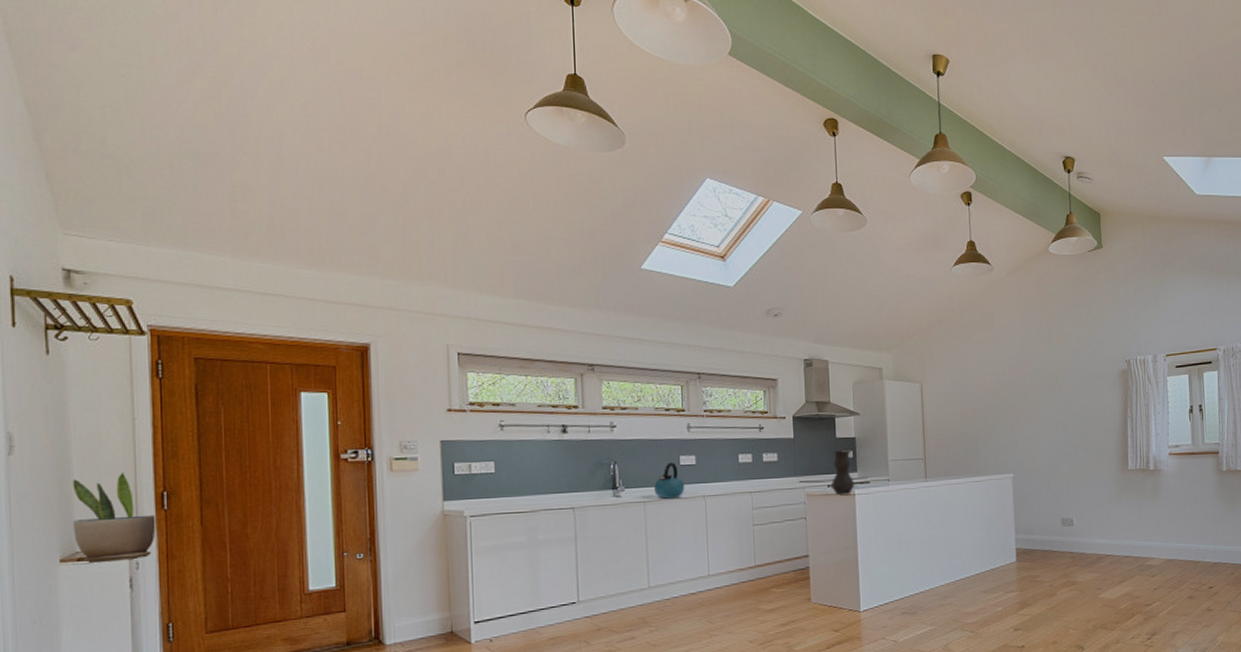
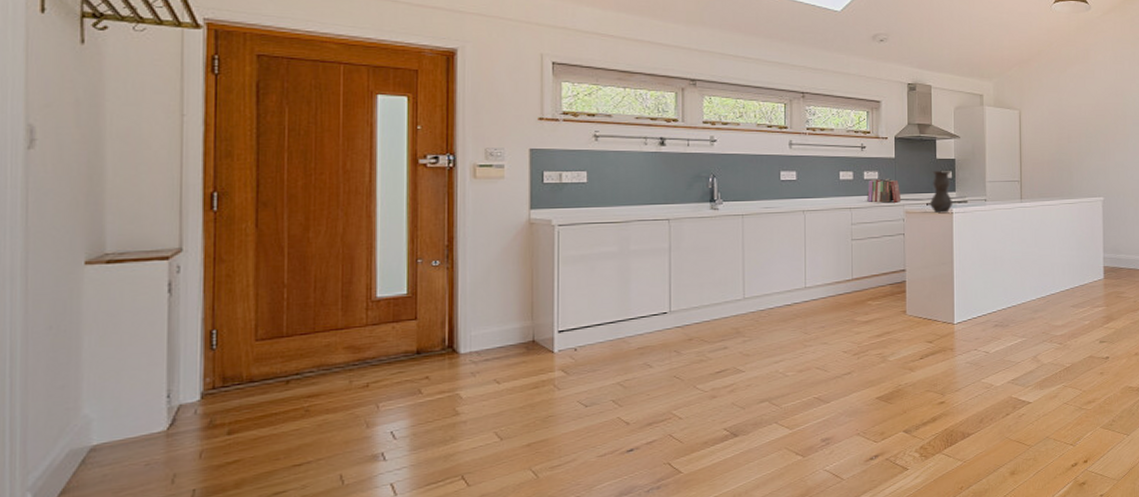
potted plant: present [72,473,156,563] -> none [103,171,203,265]
kettle: present [654,462,685,499] -> none [753,177,785,213]
books: none [766,459,802,486] -> present [867,178,902,203]

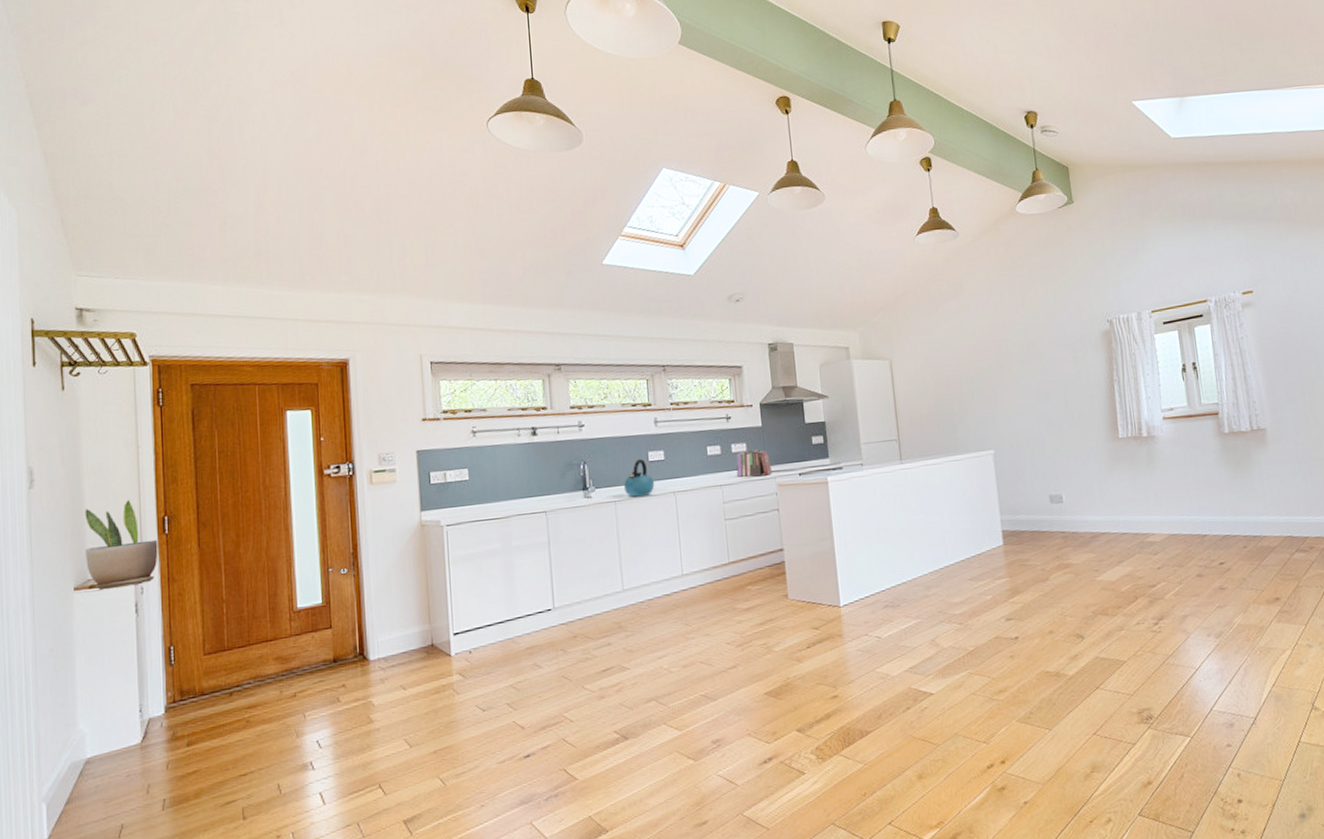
potted plant: none [103,171,203,265] -> present [85,500,158,590]
kettle: none [753,177,785,213] -> present [624,459,655,497]
vase: present [930,171,953,214] -> none [801,435,828,484]

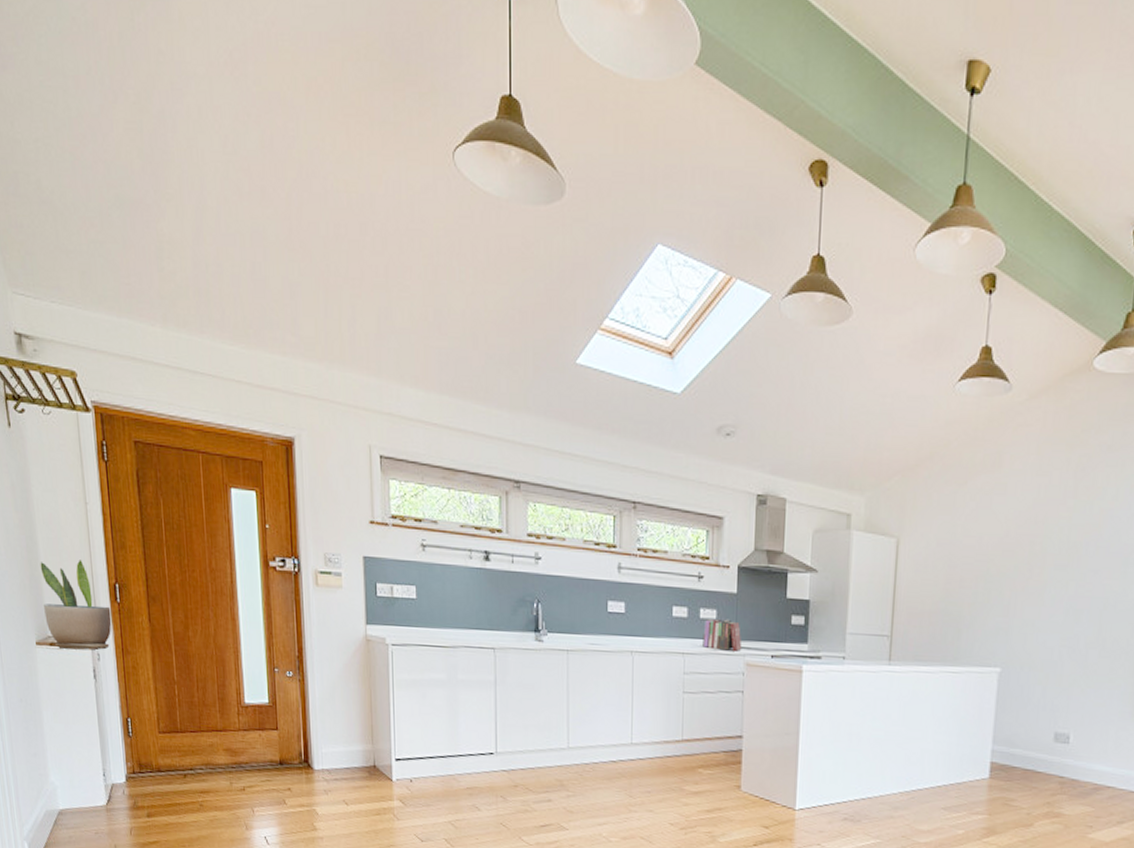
kettle: present [624,459,655,497] -> none [579,608,612,650]

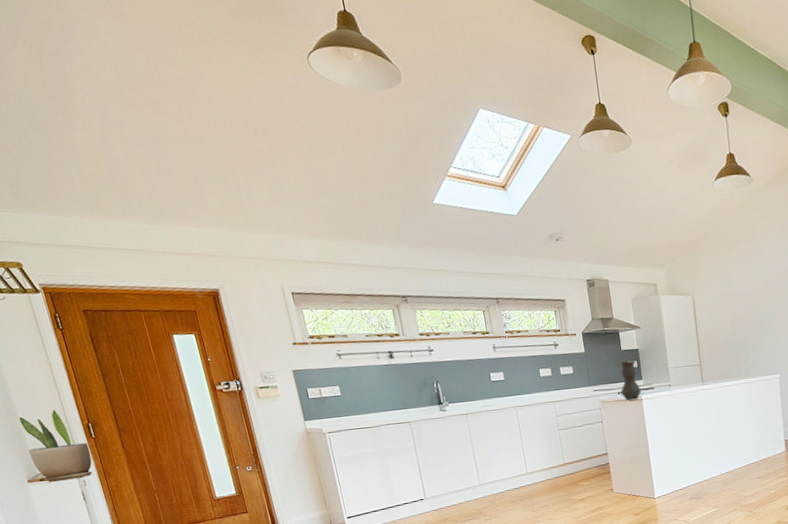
books: present [702,618,742,651] -> none [564,371,596,395]
vase: none [776,614,804,671] -> present [618,360,642,401]

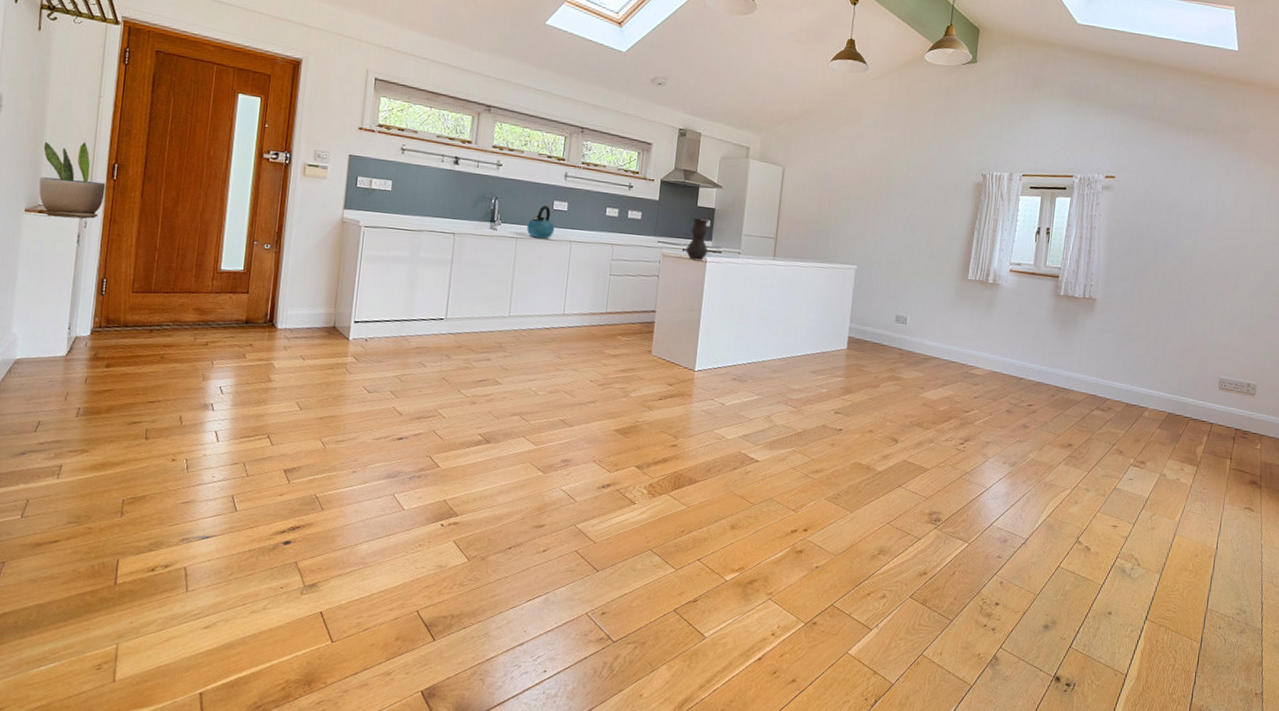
kettle: none [472,379,498,411] -> present [527,205,555,239]

